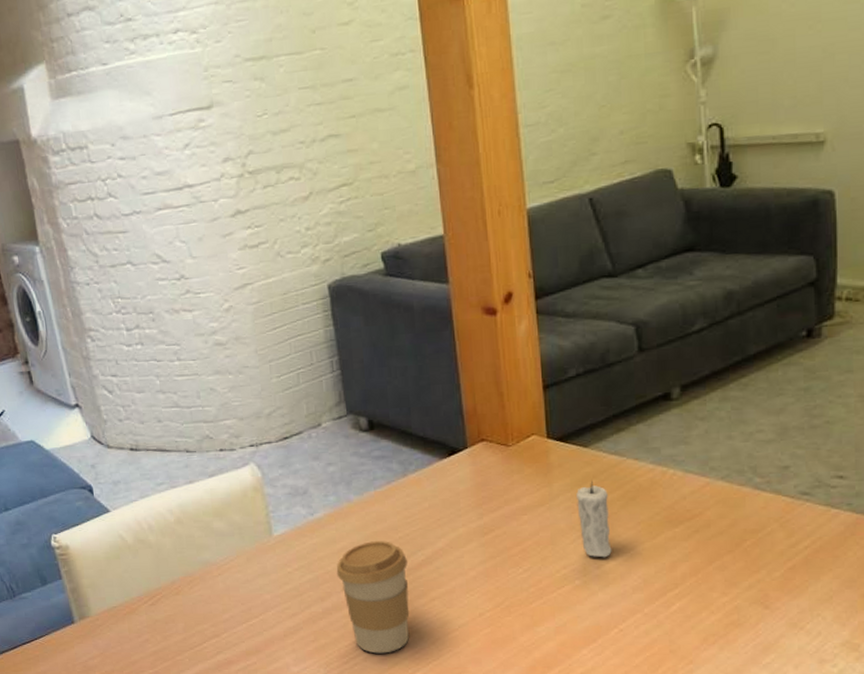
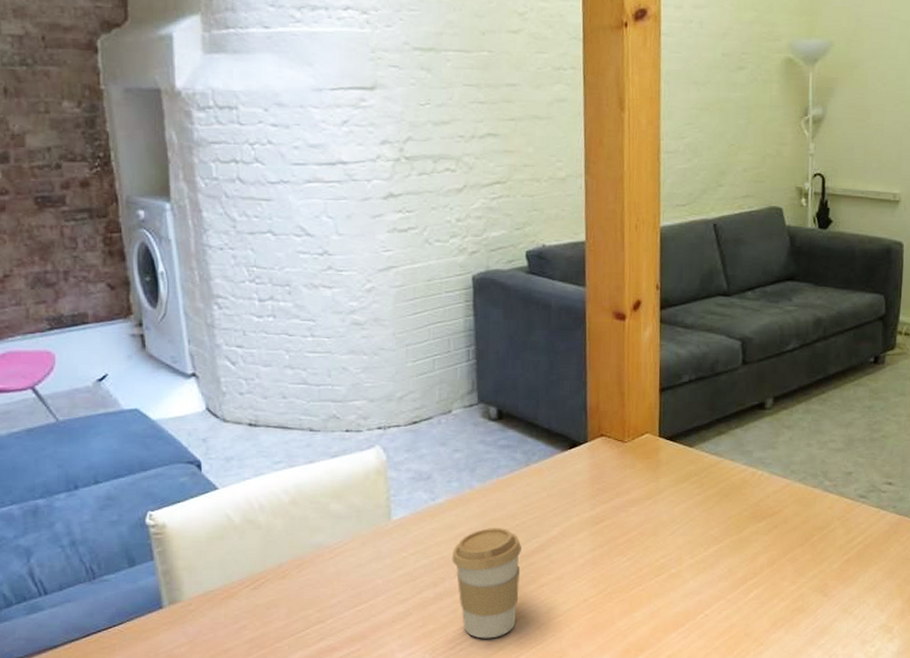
candle: present [576,480,612,558] -> none [679,478,706,549]

